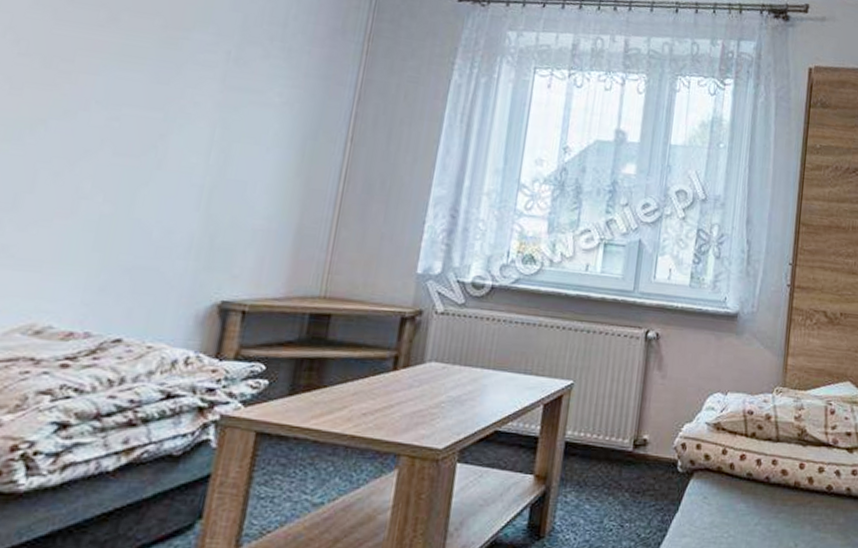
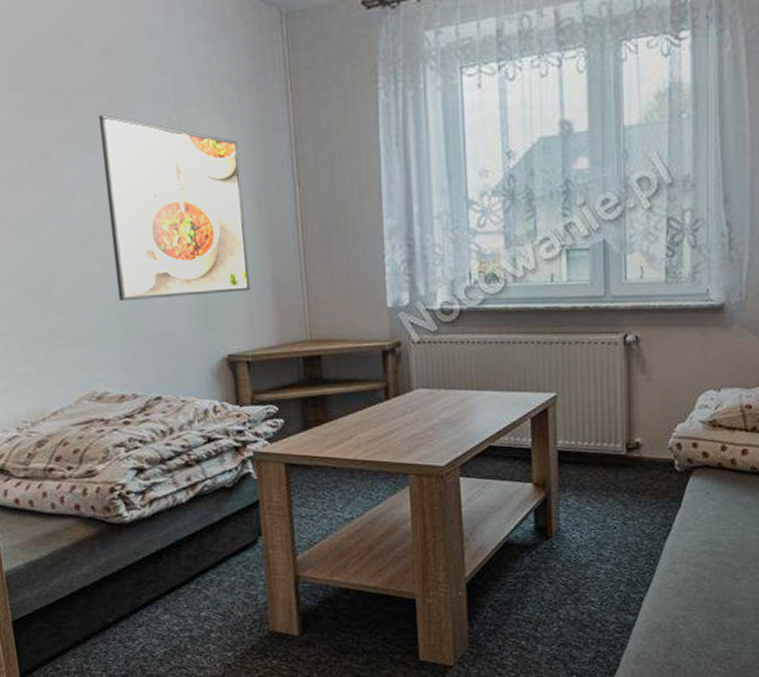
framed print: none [104,34,297,236] -> present [99,115,250,302]

